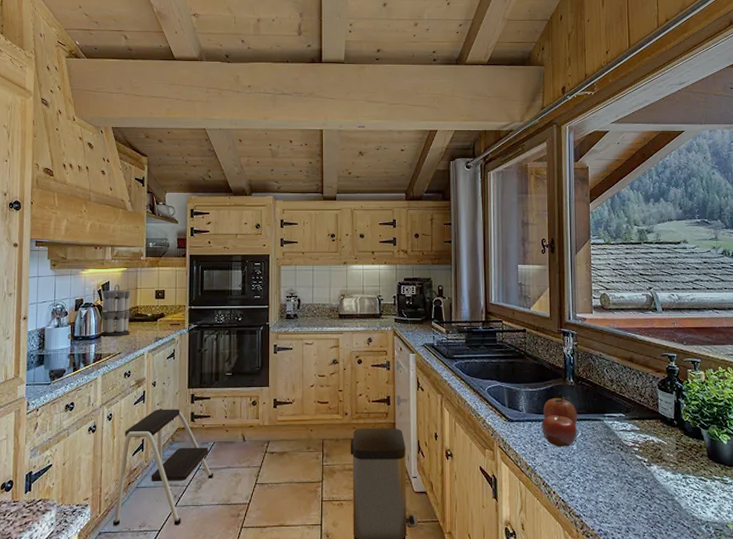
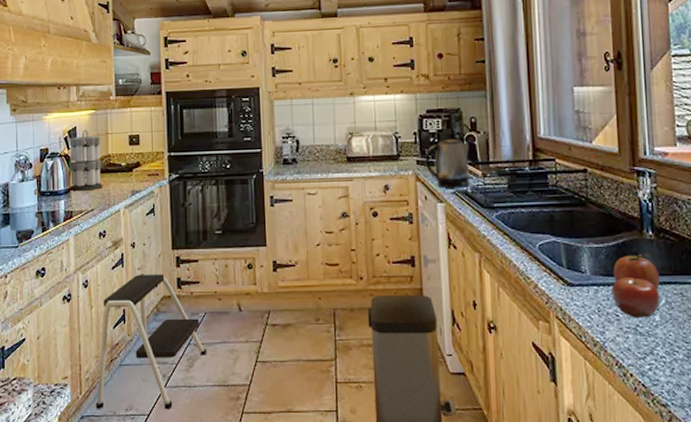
kettle: none [401,302,437,342] -> present [424,138,471,188]

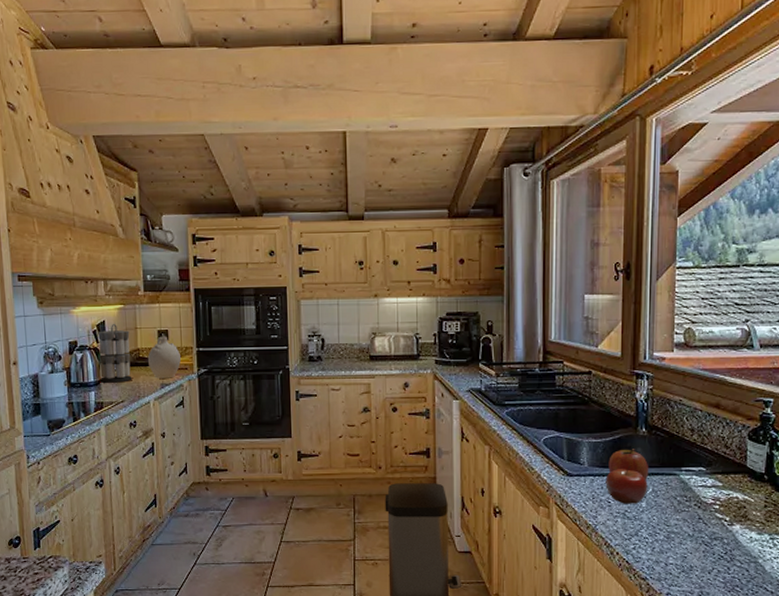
step stool: present [95,274,208,410] -> none [129,462,235,584]
ceramic jug: none [118,141,152,185] -> present [147,336,181,379]
kettle: present [424,138,471,188] -> none [443,340,485,386]

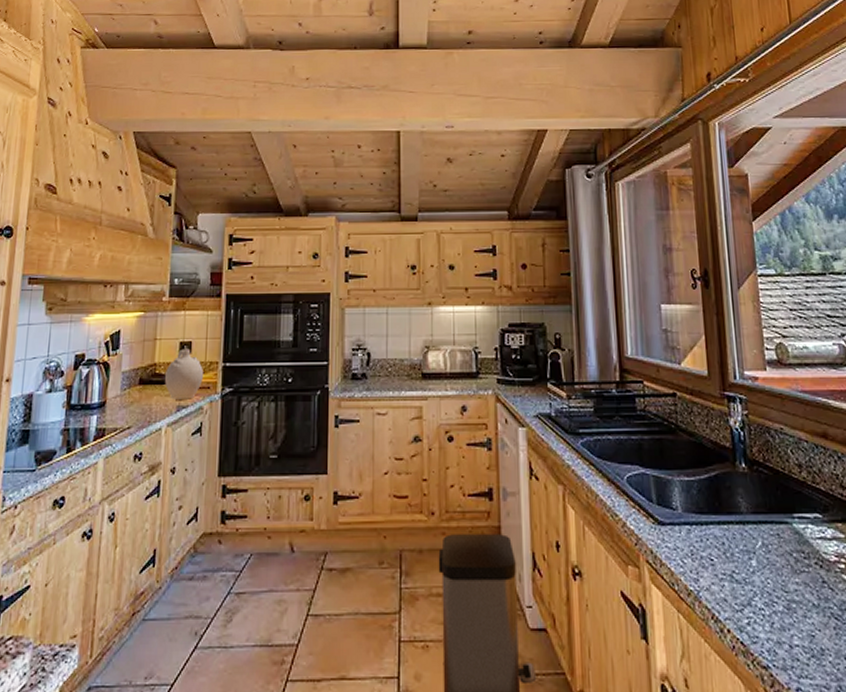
spice rack: present [98,323,132,383] -> none [105,333,147,405]
fruit: present [605,466,648,504] -> none [704,512,757,562]
fruit: present [608,449,649,480] -> none [706,489,756,530]

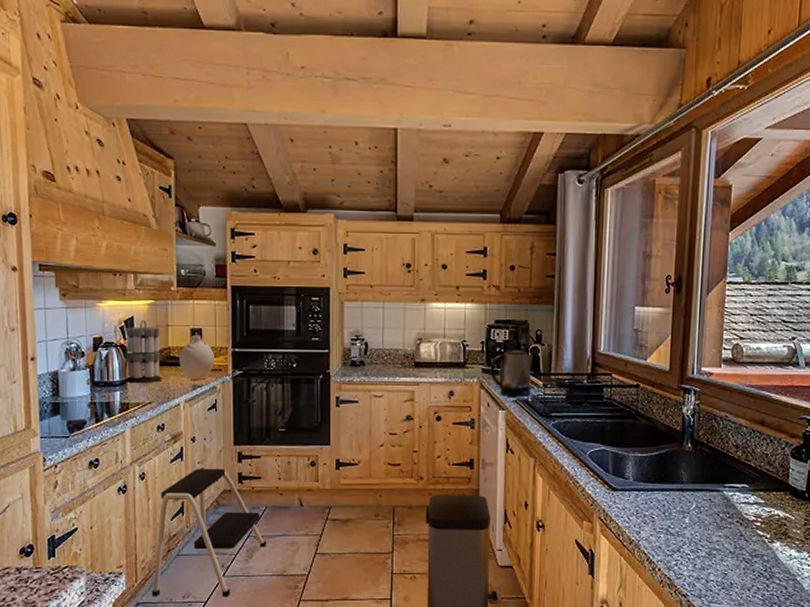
spice rack: none [105,333,147,405] -> present [125,319,162,383]
step stool: none [107,505,250,678] -> present [151,468,267,597]
kettle: none [506,355,555,411] -> present [490,349,533,397]

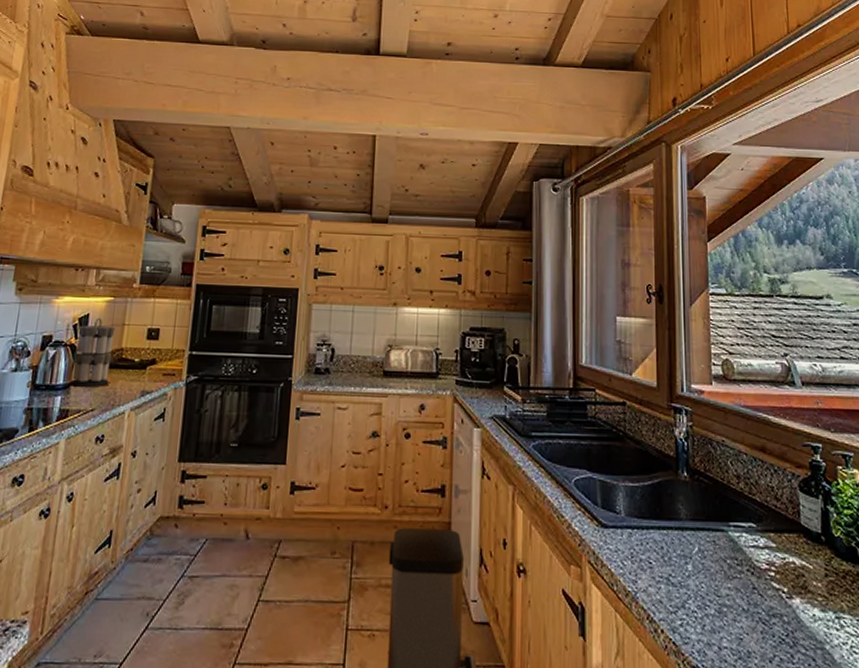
step stool: present [151,468,267,597] -> none [56,488,203,658]
ceramic jug: present [178,335,214,380] -> none [130,335,170,385]
kettle: present [490,349,533,397] -> none [464,359,510,413]

